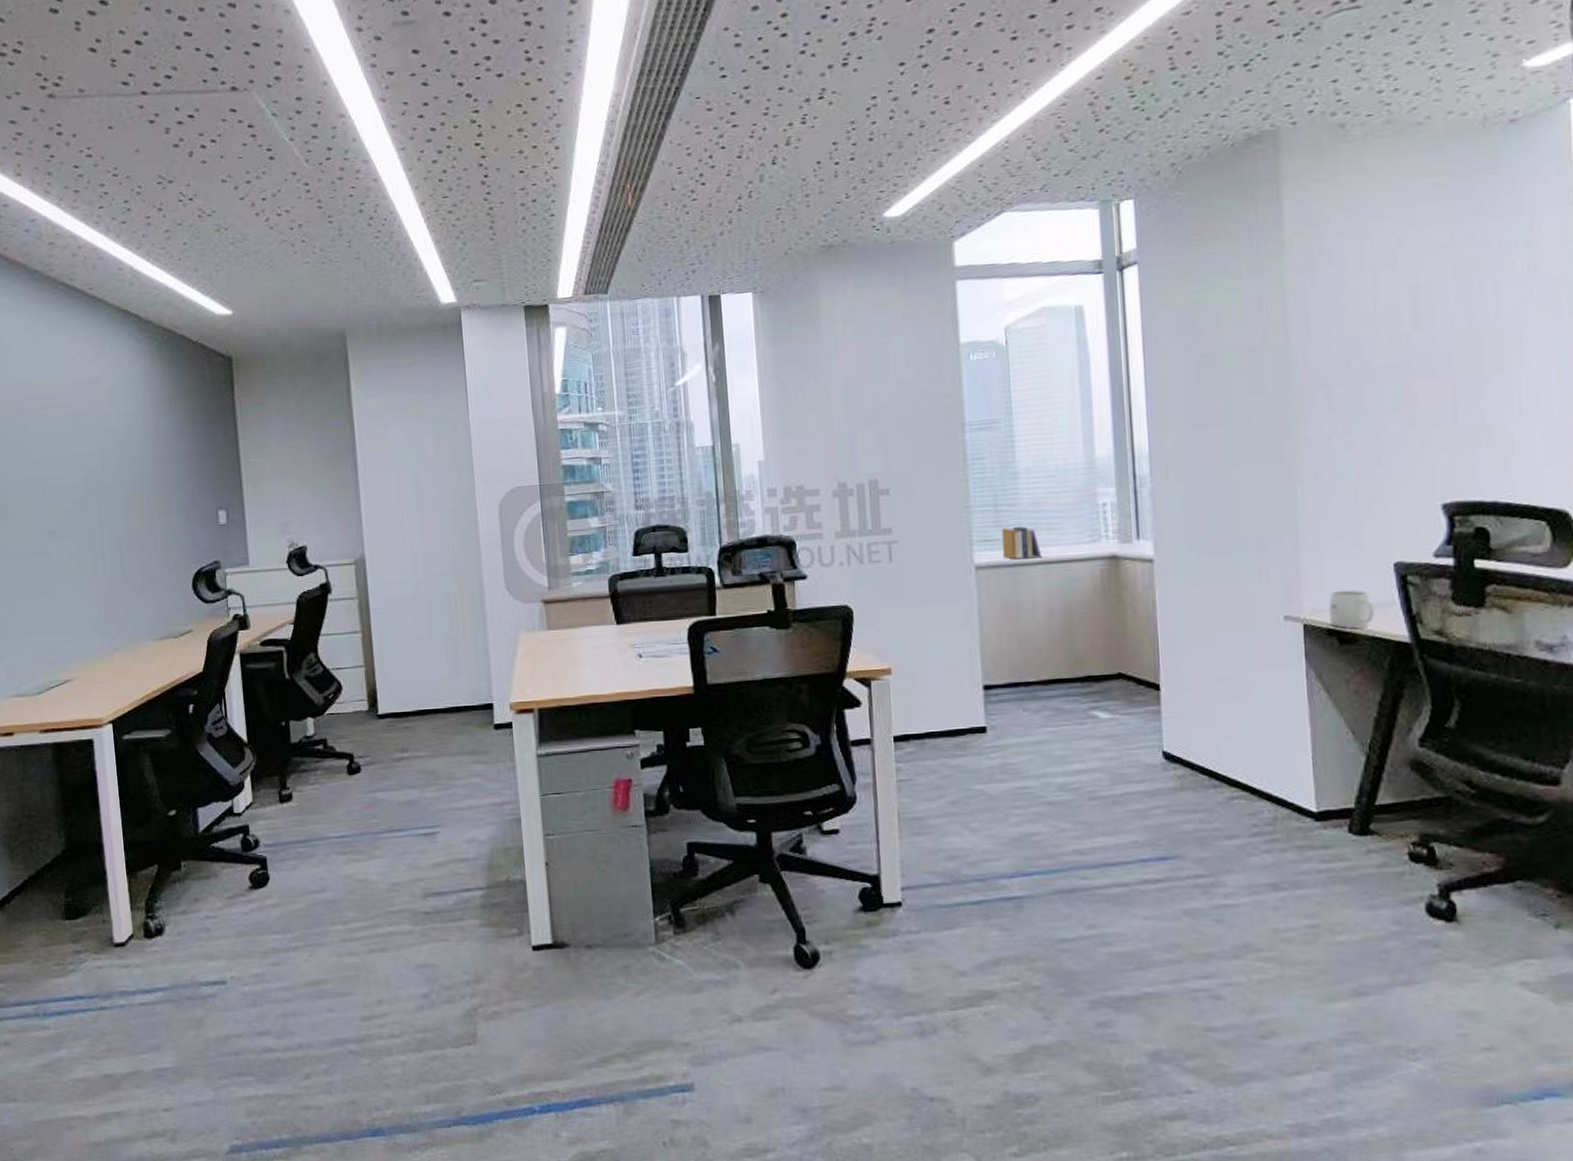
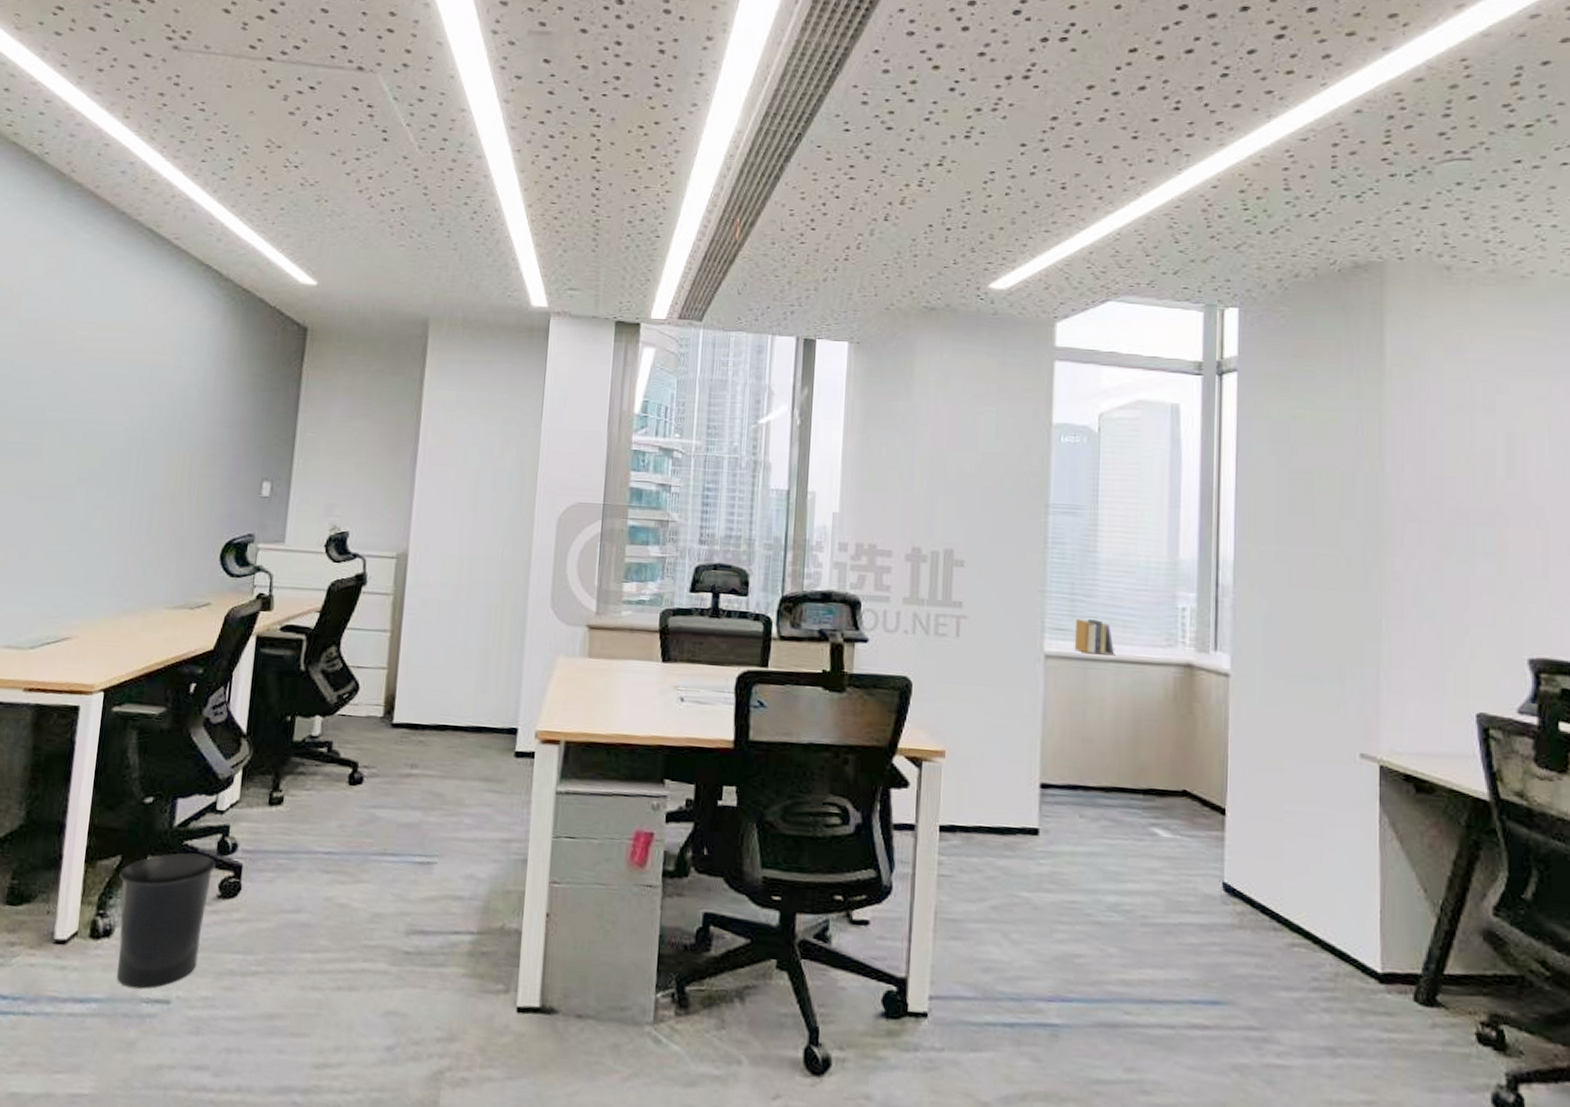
waste bin: none [159,853,243,974] -> present [117,853,216,988]
mug: present [1329,589,1375,629] -> none [1408,734,1454,779]

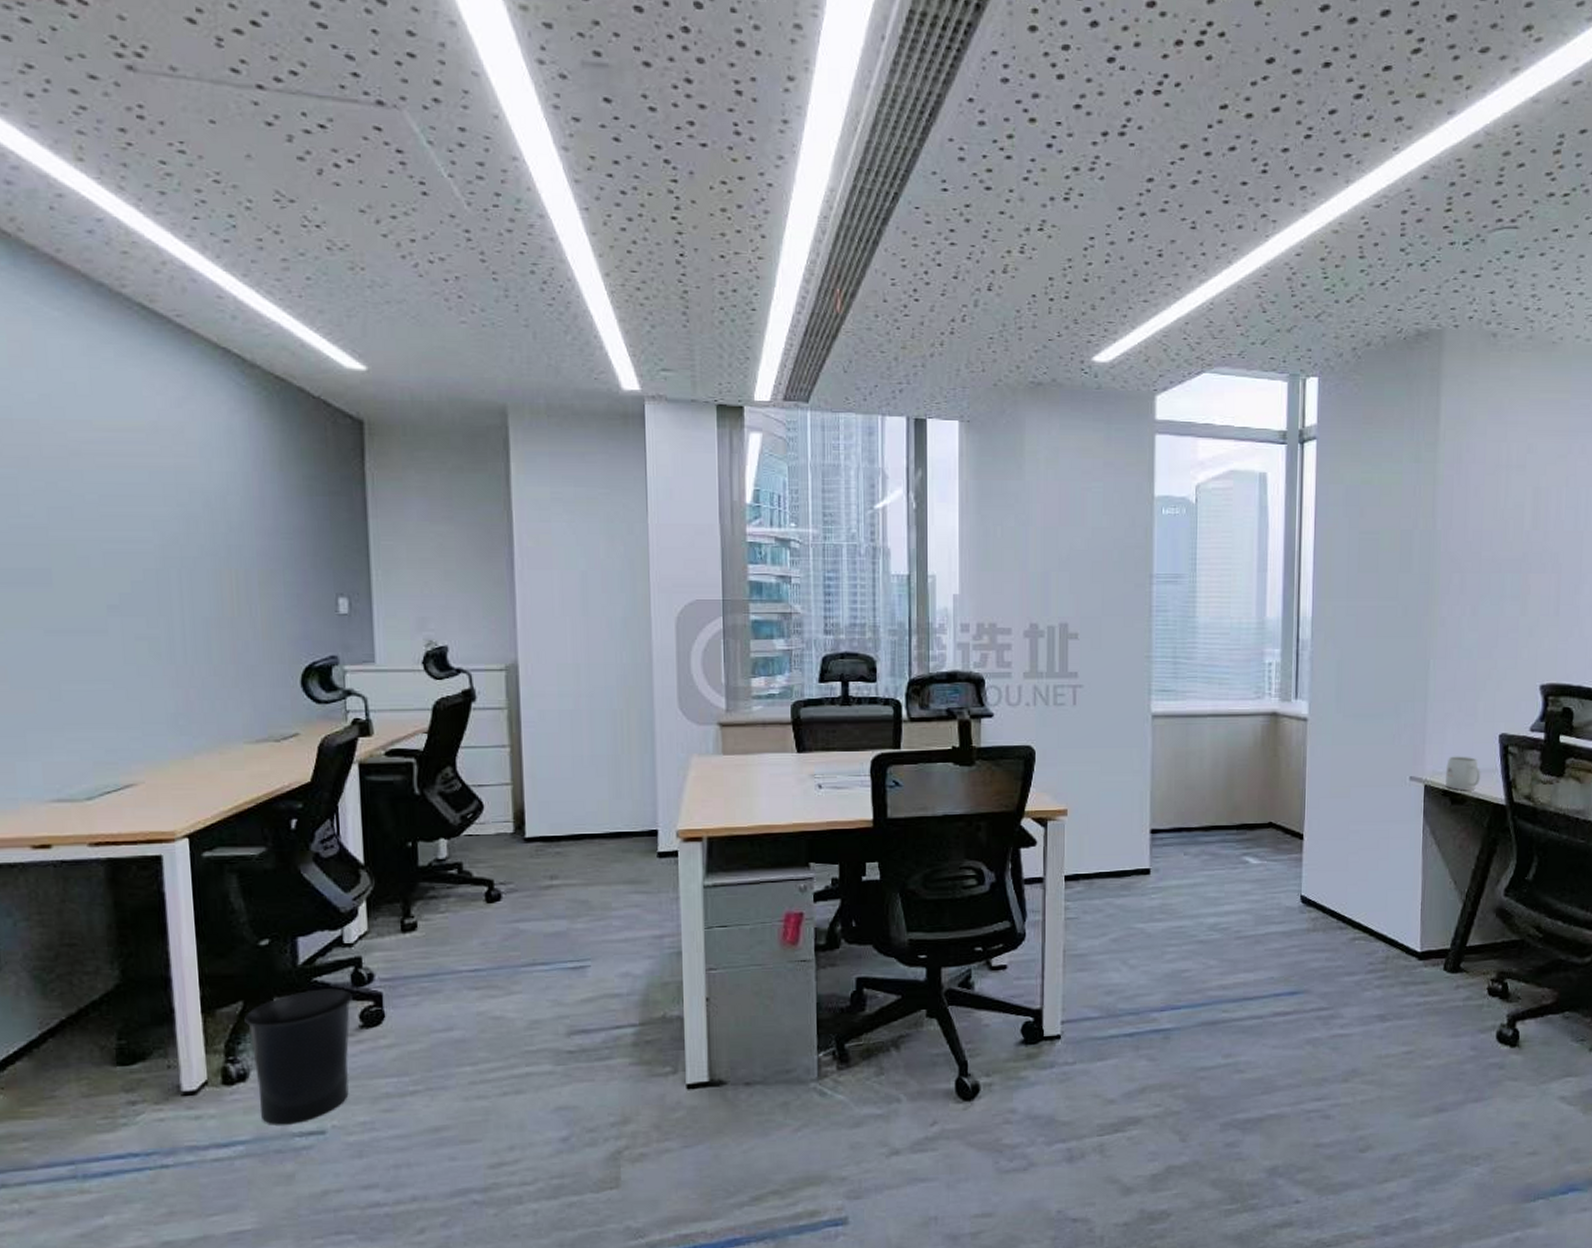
books: present [1074,618,1114,656] -> none [1177,680,1211,711]
mug: none [1408,734,1454,779] -> present [1446,756,1481,791]

